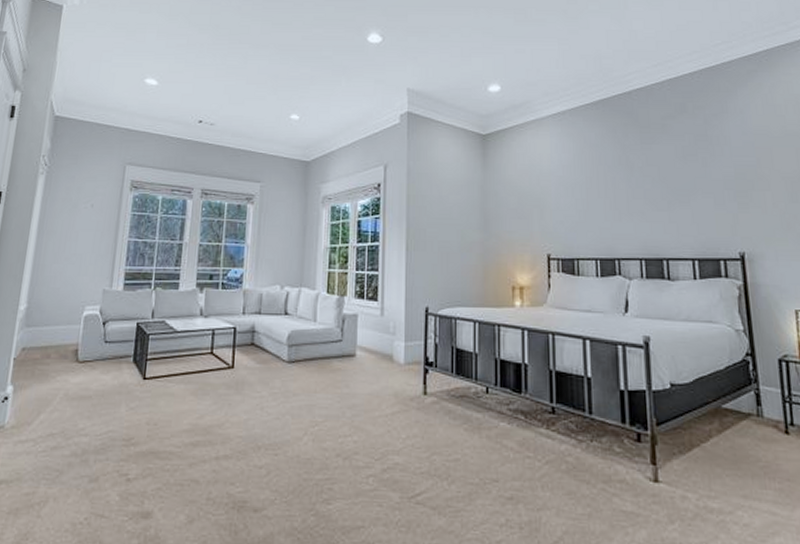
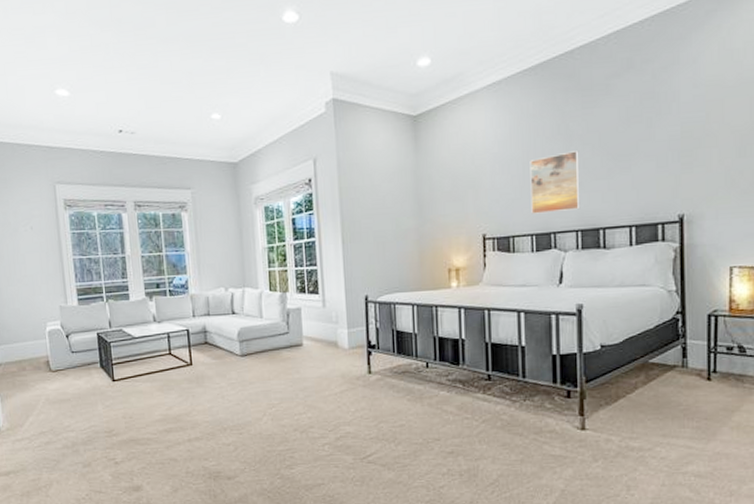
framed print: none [593,181,643,239] -> present [530,150,581,214]

